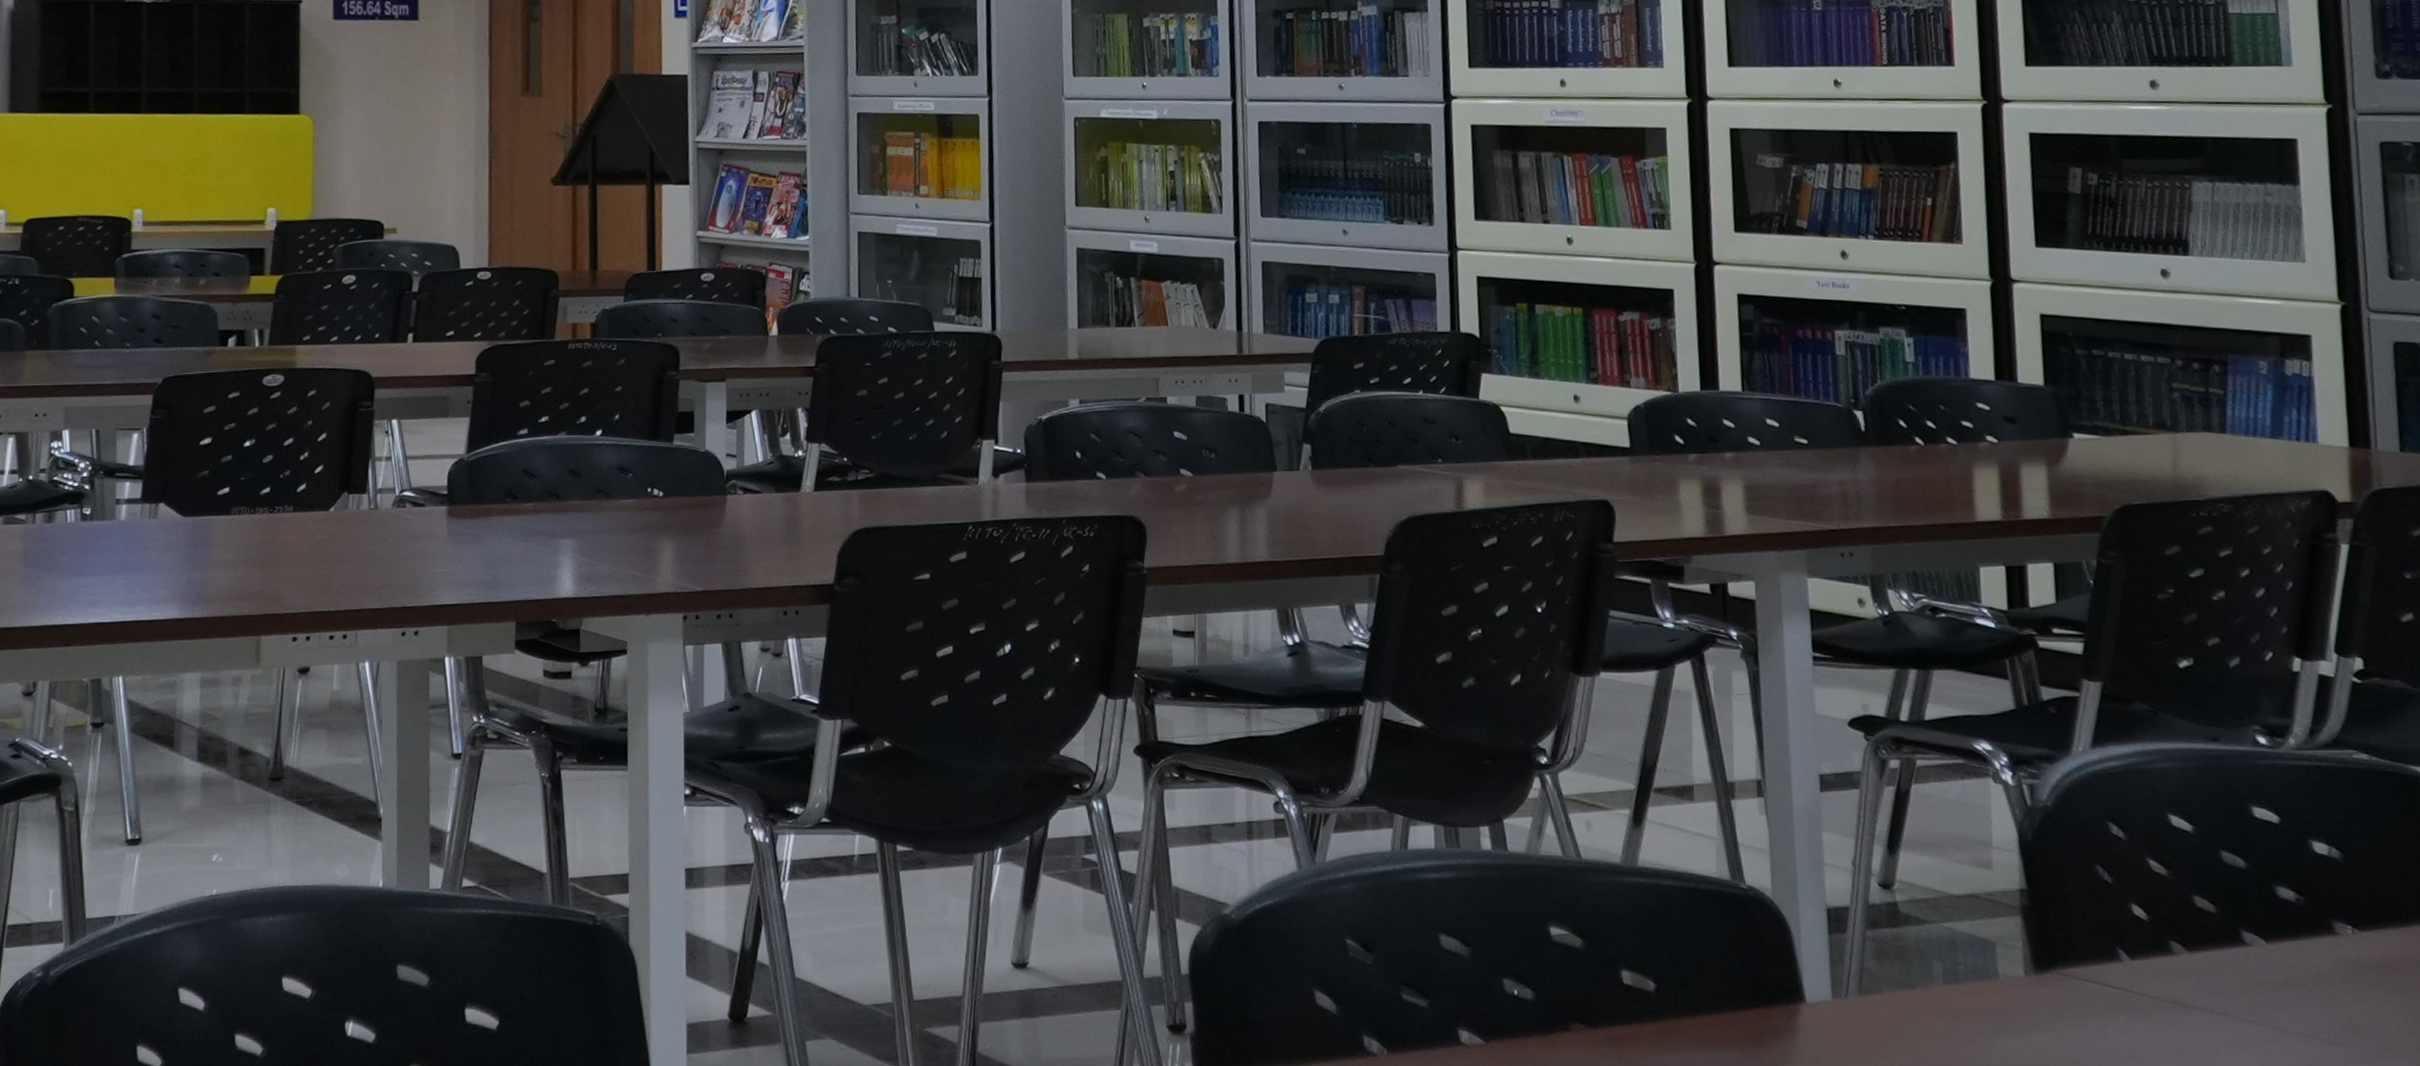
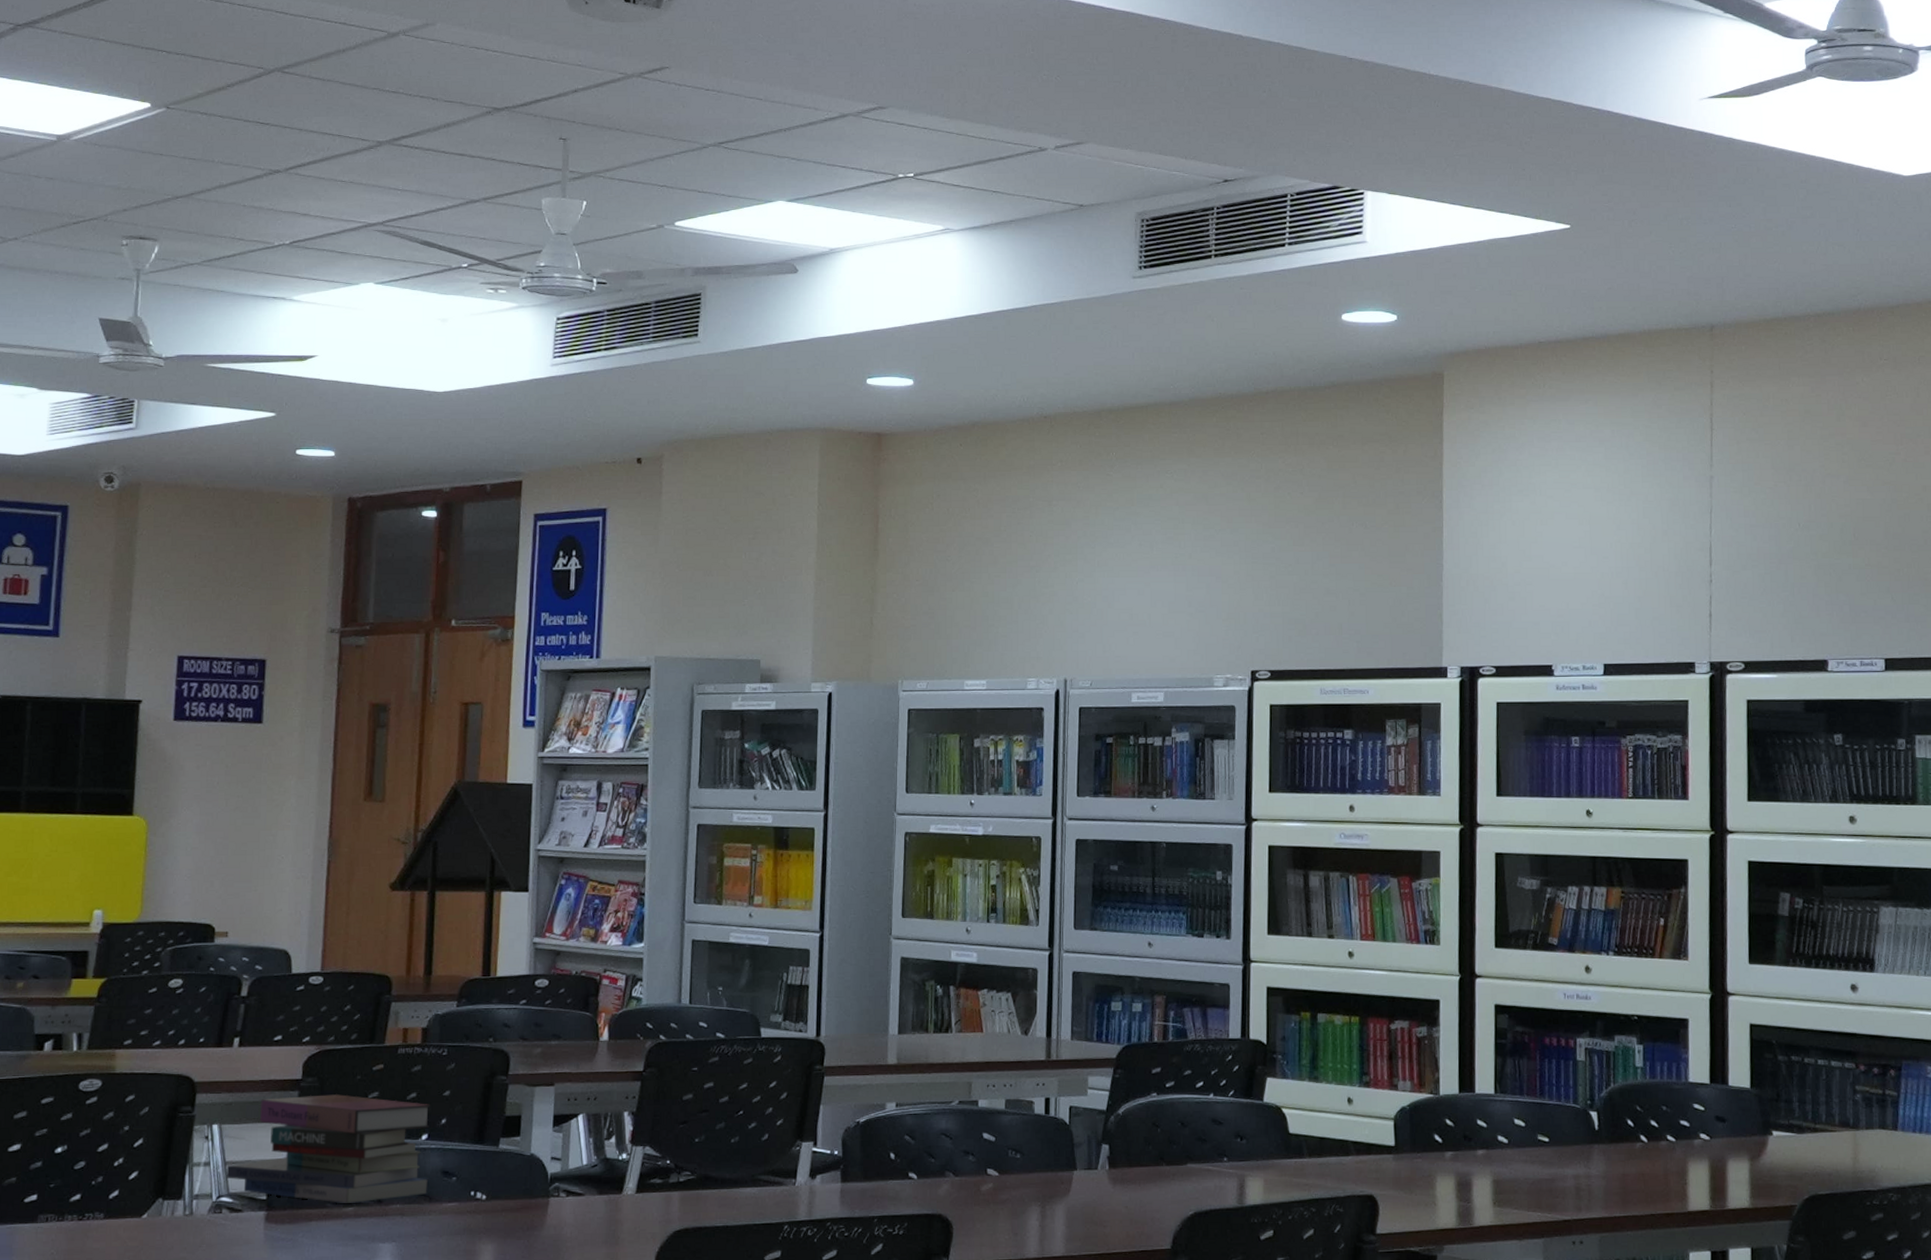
books: none [407,390,605,499] -> present [226,1094,430,1203]

